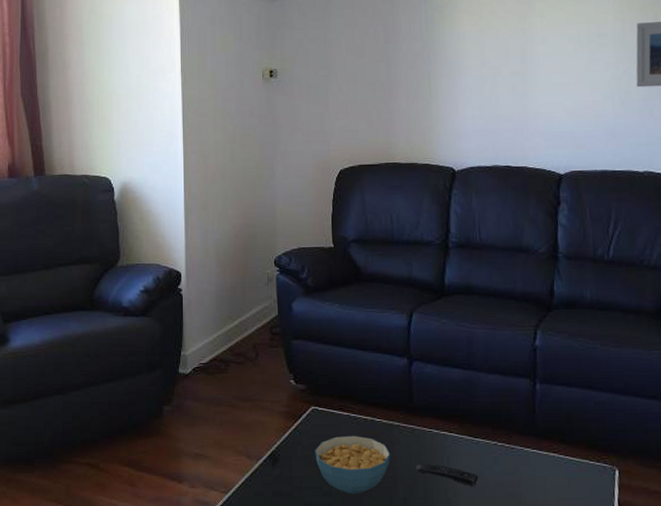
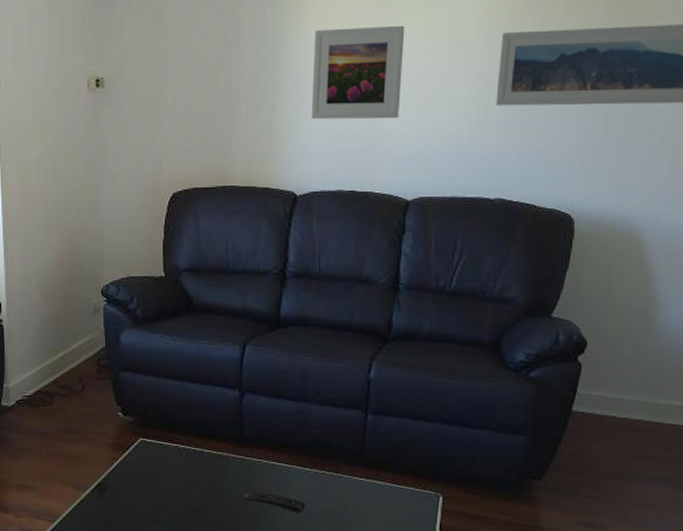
cereal bowl: present [315,435,391,495] -> none [143,466,220,522]
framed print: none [464,18,547,102] -> present [311,25,405,120]

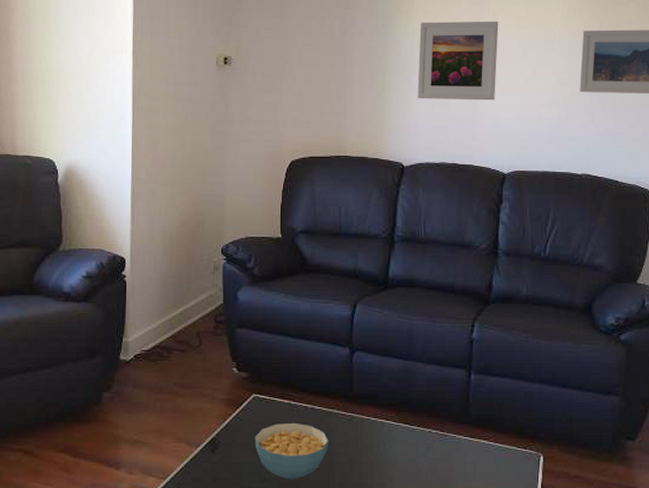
cereal bowl: none [143,466,220,522] -> present [255,422,329,480]
remote control: present [244,492,306,514] -> none [353,450,413,472]

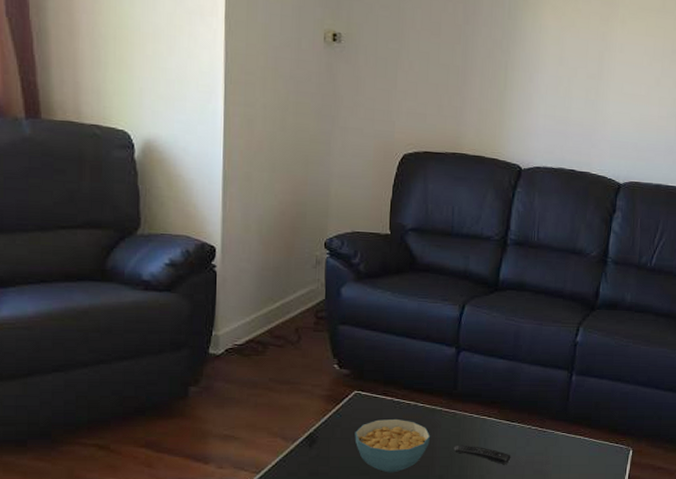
remote control: none [353,450,413,472] -> present [453,445,511,465]
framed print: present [417,21,499,101] -> none [540,18,627,109]

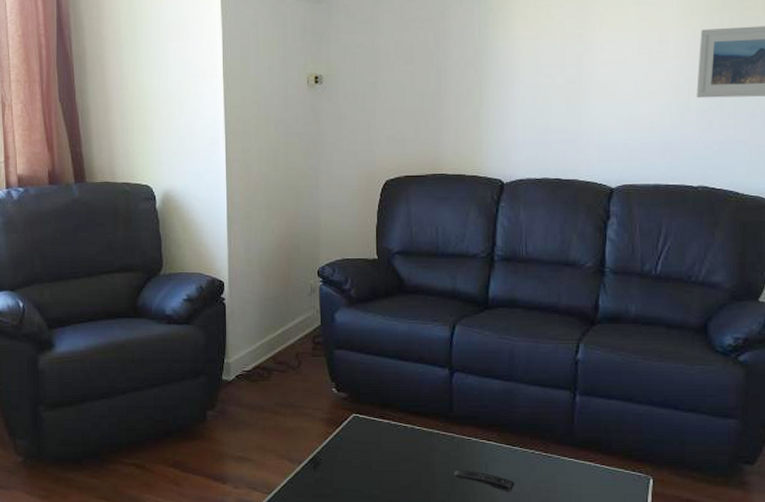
cereal bowl: present [355,418,431,473] -> none [355,442,430,497]

